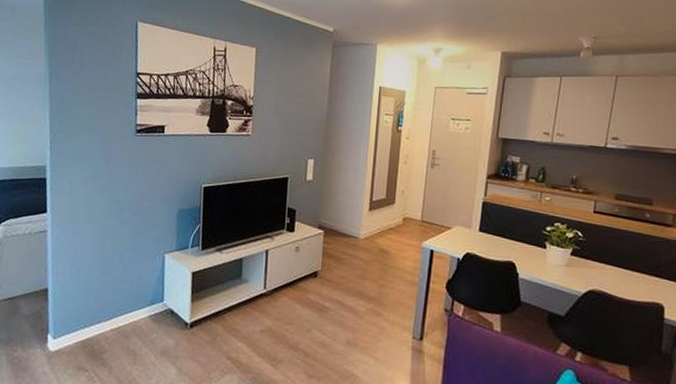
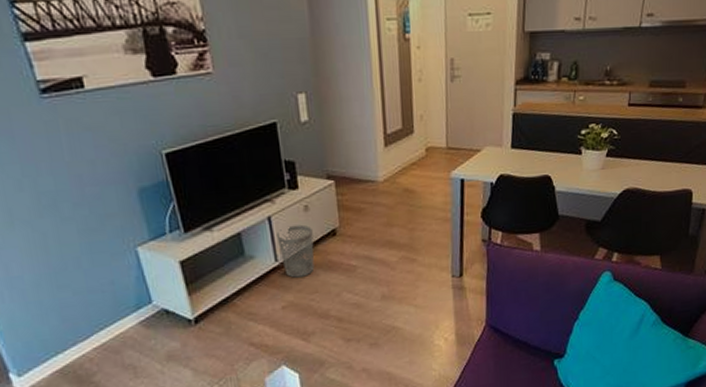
wastebasket: none [269,261,299,308] -> present [276,224,315,278]

